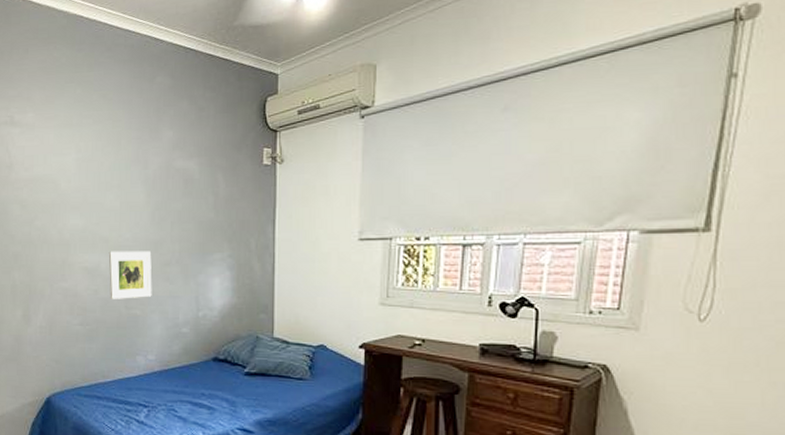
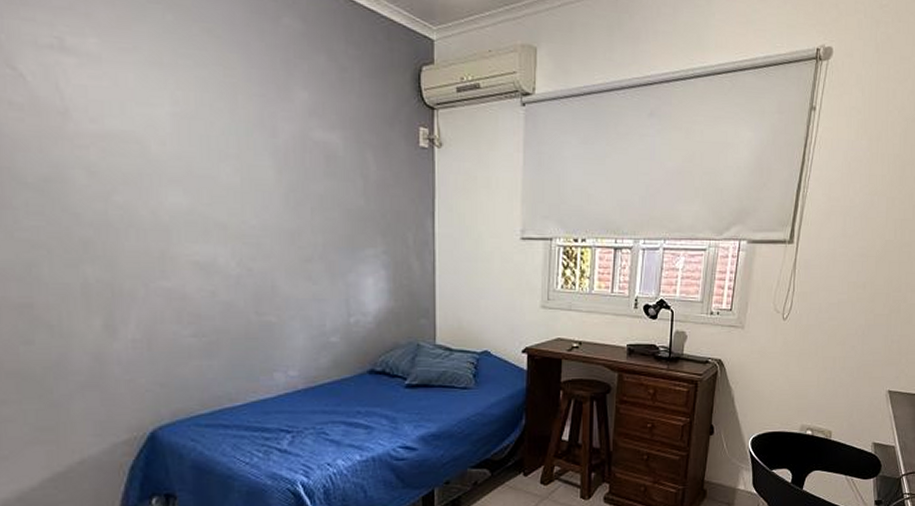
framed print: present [108,251,152,299] -> none [228,241,290,303]

